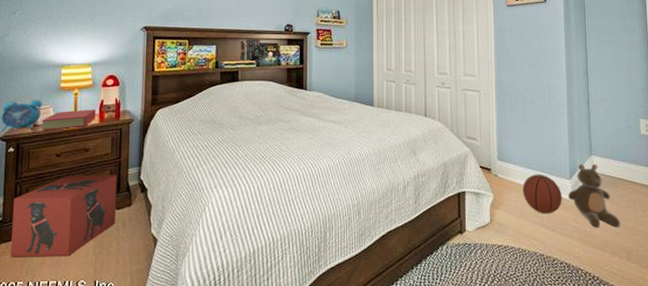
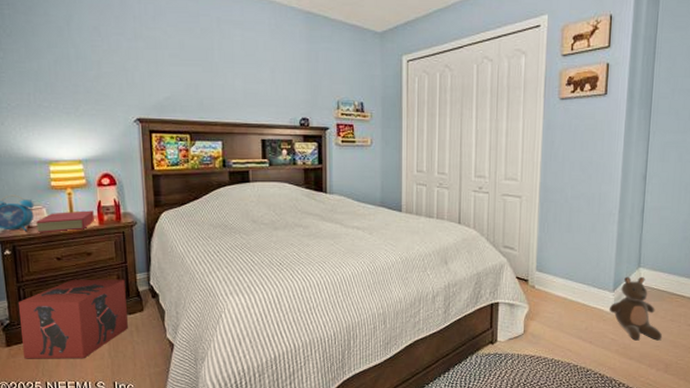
books: present [241,39,261,61] -> none [250,134,273,159]
basketball: present [522,174,562,214] -> none [561,286,603,327]

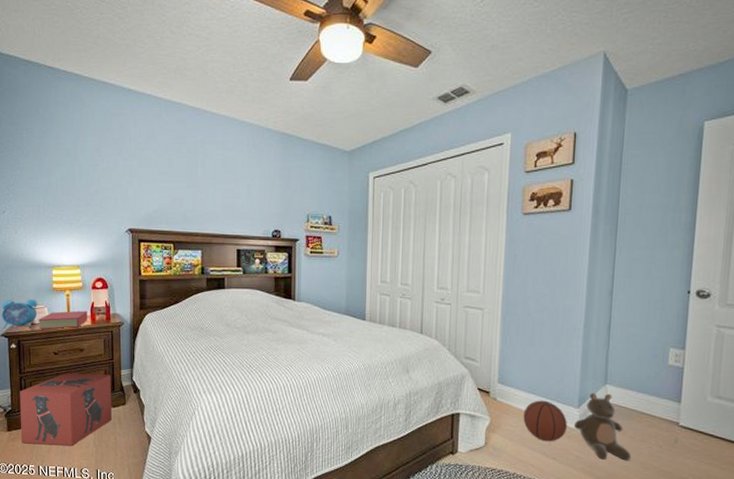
basketball: none [561,286,603,327] -> present [523,400,567,442]

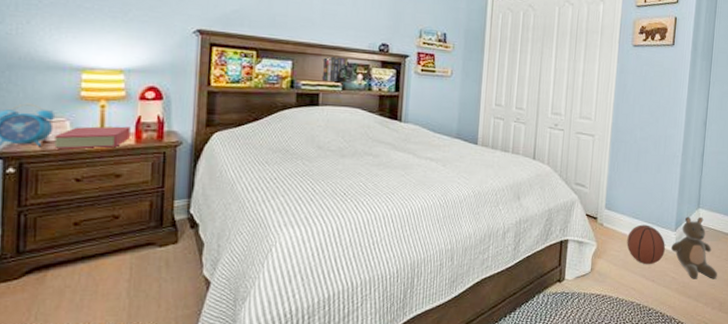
storage box: present [19,372,112,446] -> none [13,204,159,300]
books: none [227,244,247,268] -> present [323,56,348,83]

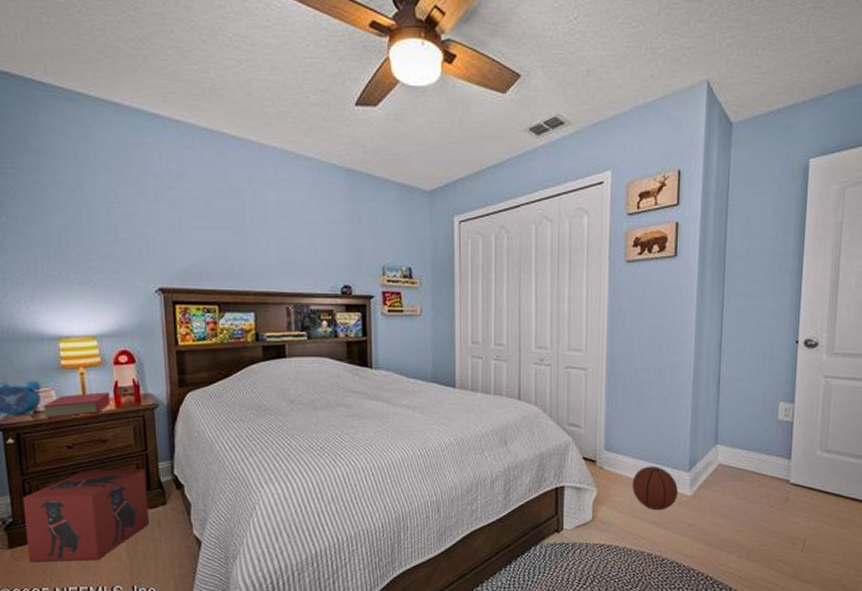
storage box: none [13,204,159,300] -> present [22,468,149,562]
stuffed bear: present [670,216,717,279] -> none [684,454,743,525]

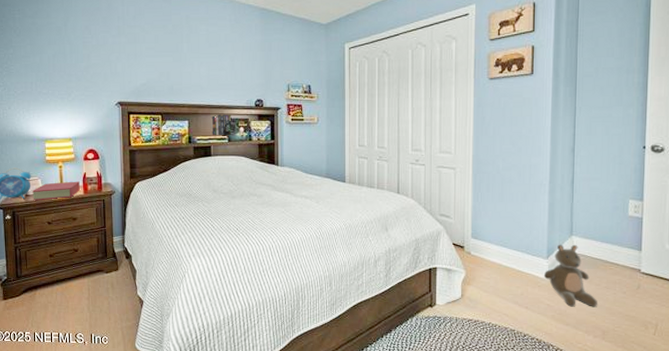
storage box: present [22,468,149,562] -> none [14,241,105,313]
basketball: present [632,466,678,511] -> none [496,253,537,292]
stuffed bear: none [684,454,743,525] -> present [543,244,597,307]

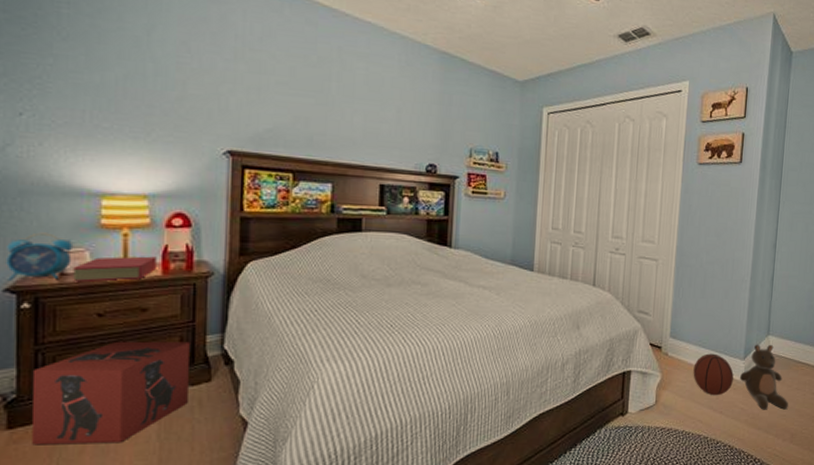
storage box: none [14,241,105,313] -> present [32,341,190,446]
books: present [212,114,232,136] -> none [366,178,393,207]
basketball: none [496,253,537,292] -> present [693,353,734,396]

